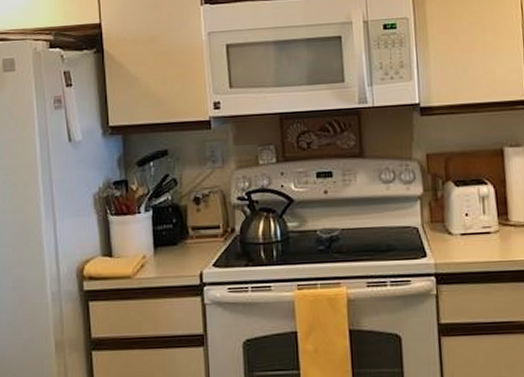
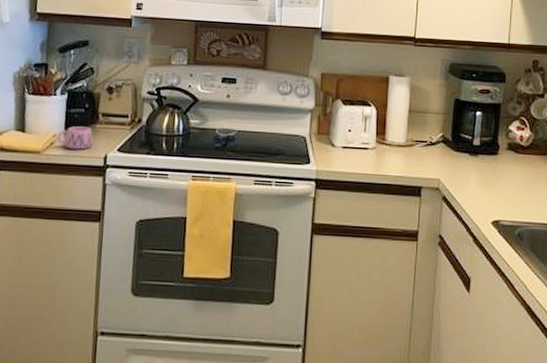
mug: none [147,243,185,270] -> present [57,126,93,150]

